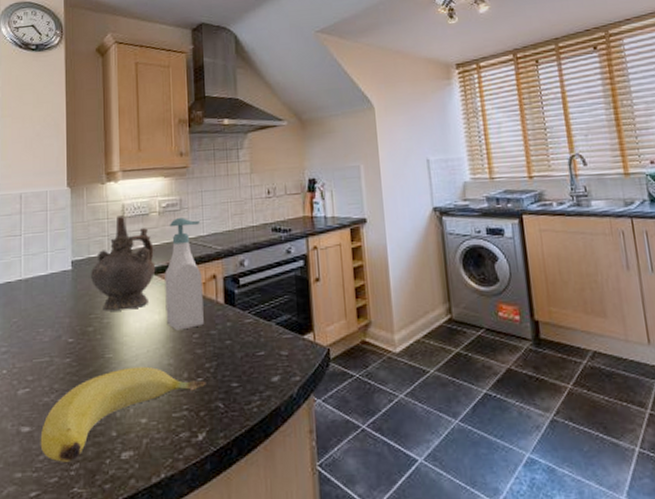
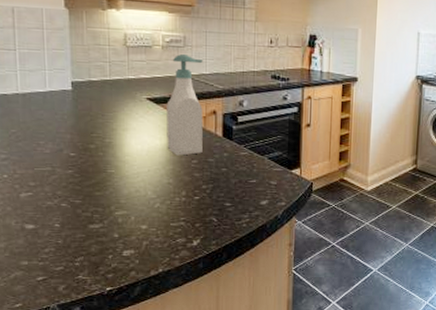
banana: present [40,366,206,462] -> none [45,182,202,255]
ceremonial vessel: present [90,215,156,311] -> none [91,44,158,133]

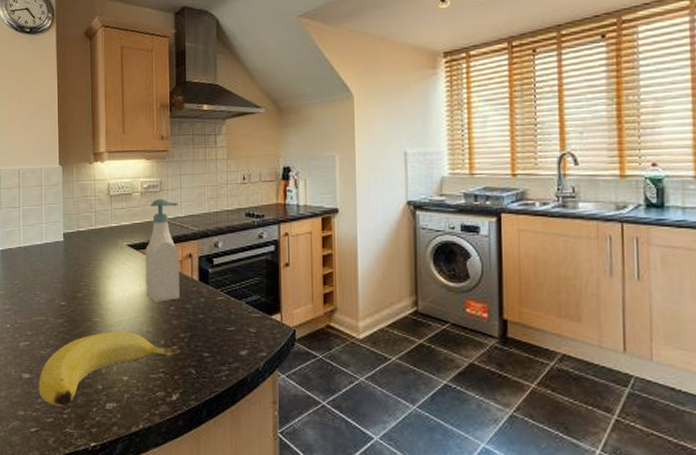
banana: none [45,182,202,255] -> present [38,331,181,406]

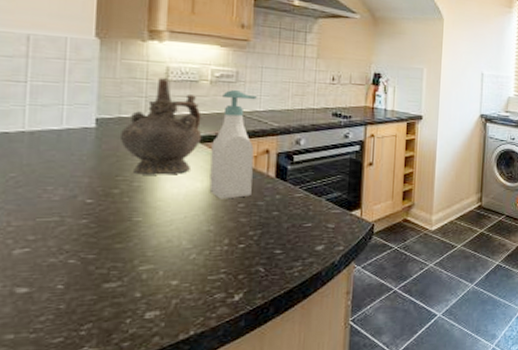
banana: present [38,331,181,406] -> none [41,231,248,323]
ceremonial vessel: none [79,194,137,280] -> present [119,78,202,175]

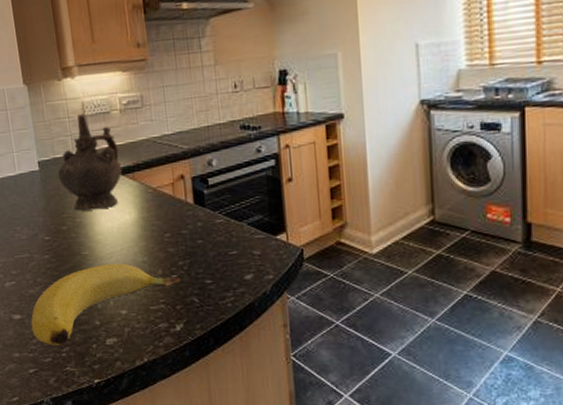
banana: none [41,231,248,323] -> present [31,263,181,345]
soap bottle: present [209,90,257,199] -> none [131,116,175,230]

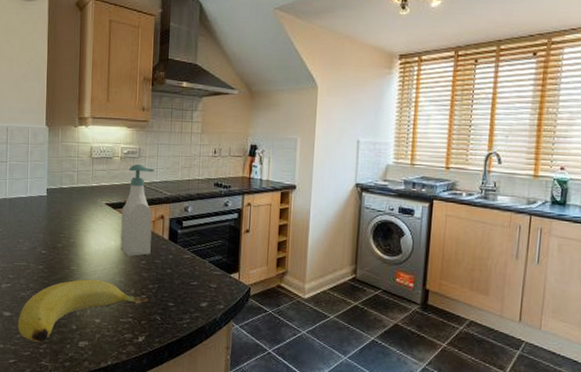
ceremonial vessel: present [58,114,123,211] -> none [61,156,115,234]
soap bottle: none [131,116,175,230] -> present [120,164,154,256]

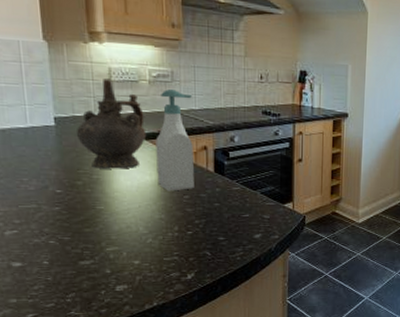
banana: present [18,279,149,342] -> none [33,219,196,292]
ceremonial vessel: none [61,156,115,234] -> present [76,78,147,169]

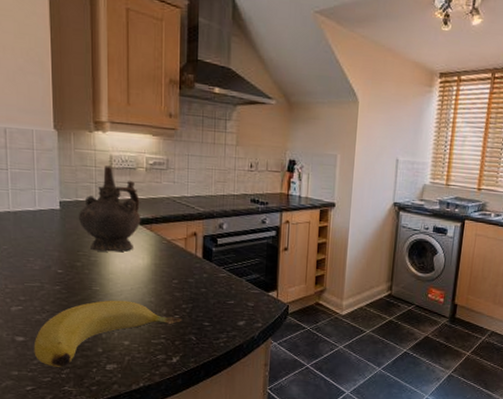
banana: none [33,219,196,292] -> present [33,300,182,367]
soap bottle: present [156,89,194,191] -> none [149,177,185,275]

